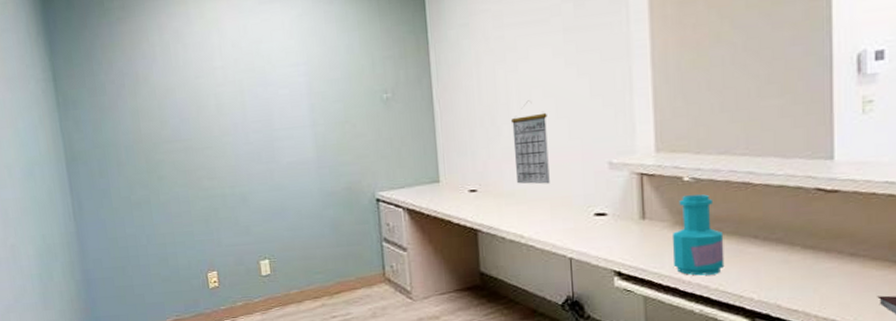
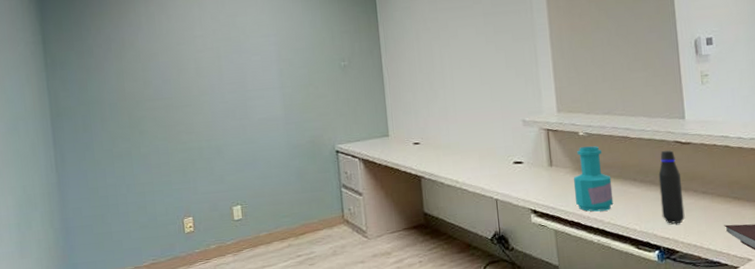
calendar: present [510,100,550,185] -> none [445,69,478,138]
water bottle: none [789,200,822,294] -> present [658,150,685,224]

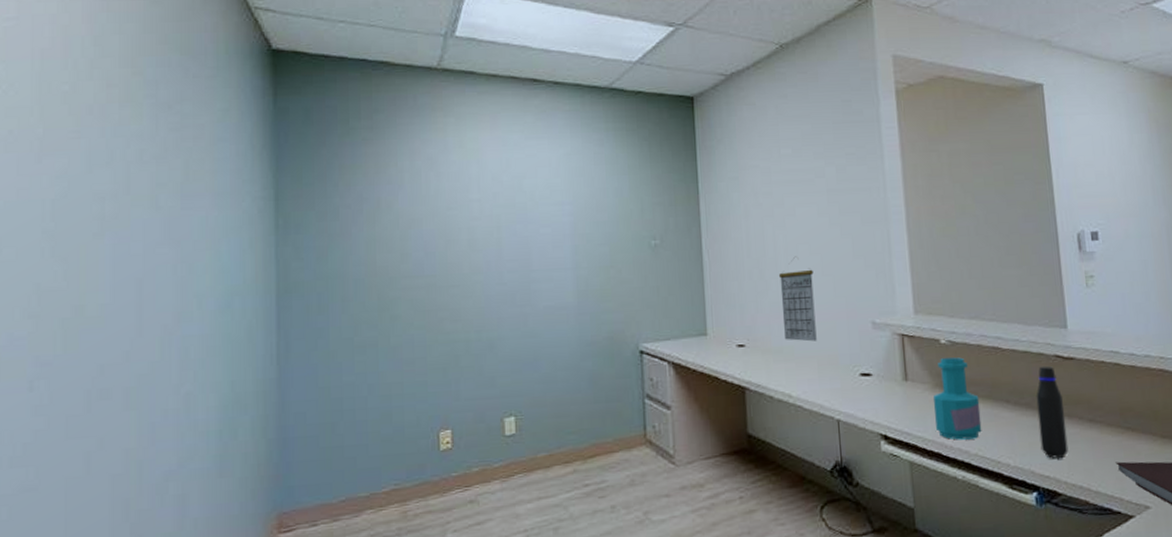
calendar: none [445,69,478,138] -> present [778,256,817,342]

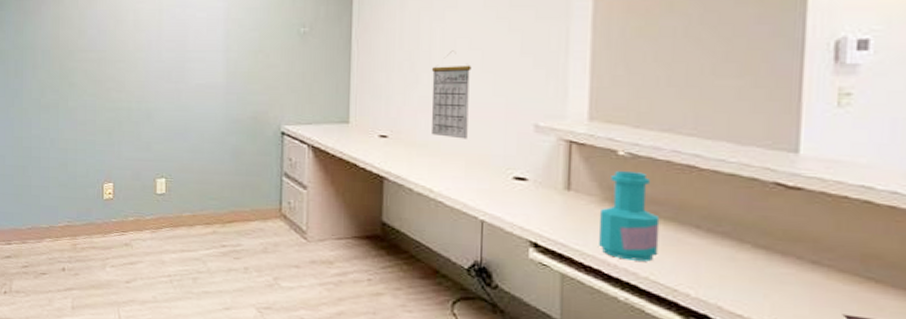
water bottle: present [1036,366,1069,459] -> none [735,194,778,300]

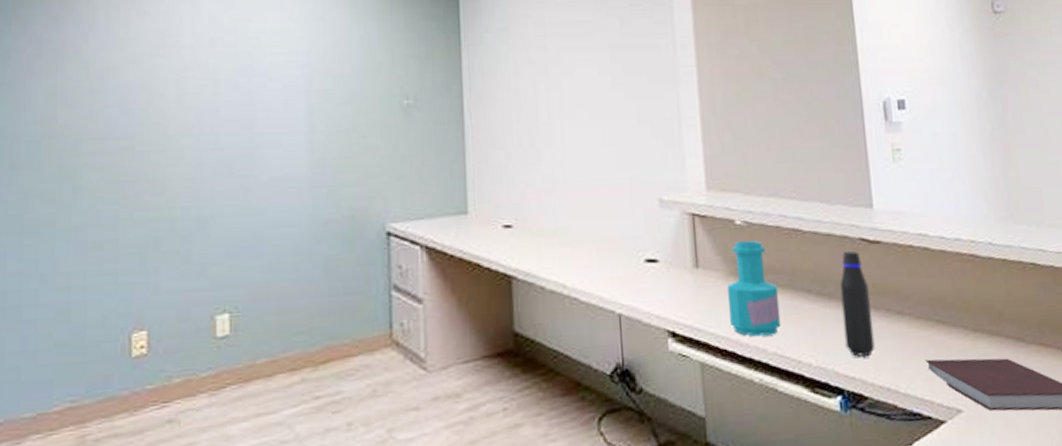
calendar: present [431,50,472,139] -> none [552,121,596,222]
water bottle: none [735,194,778,300] -> present [840,251,875,358]

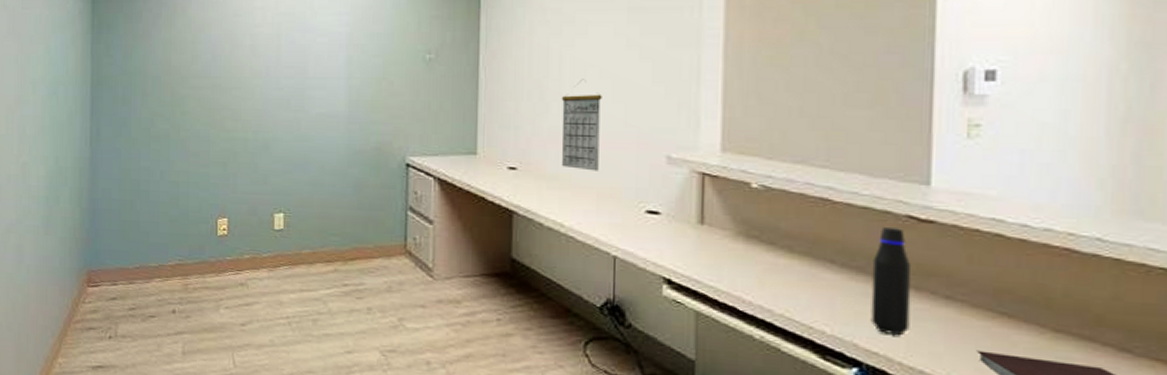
calendar: none [552,121,596,222] -> present [561,79,602,171]
bottle: present [726,240,781,337] -> none [733,204,794,298]

